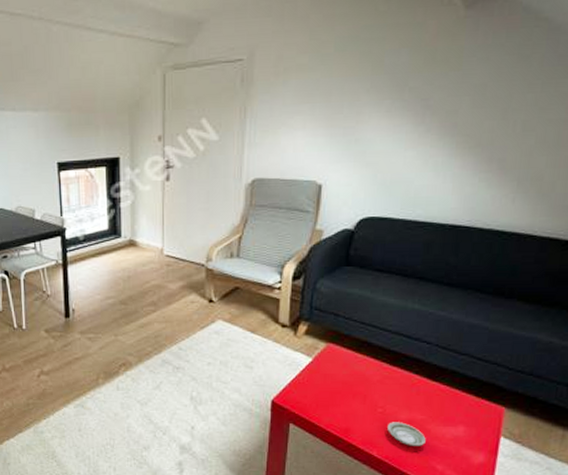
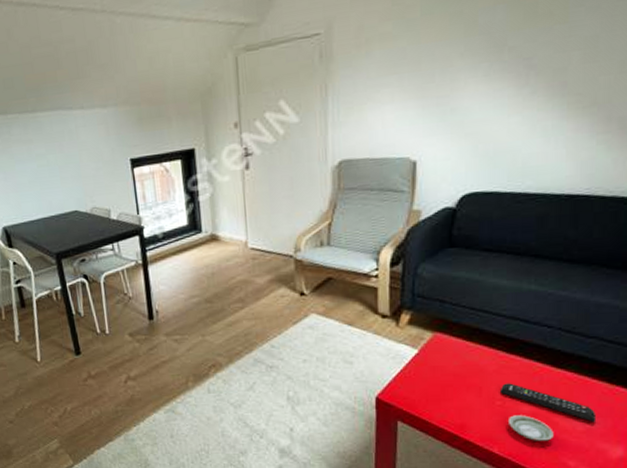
remote control: none [381,392,464,431] -> present [499,383,597,422]

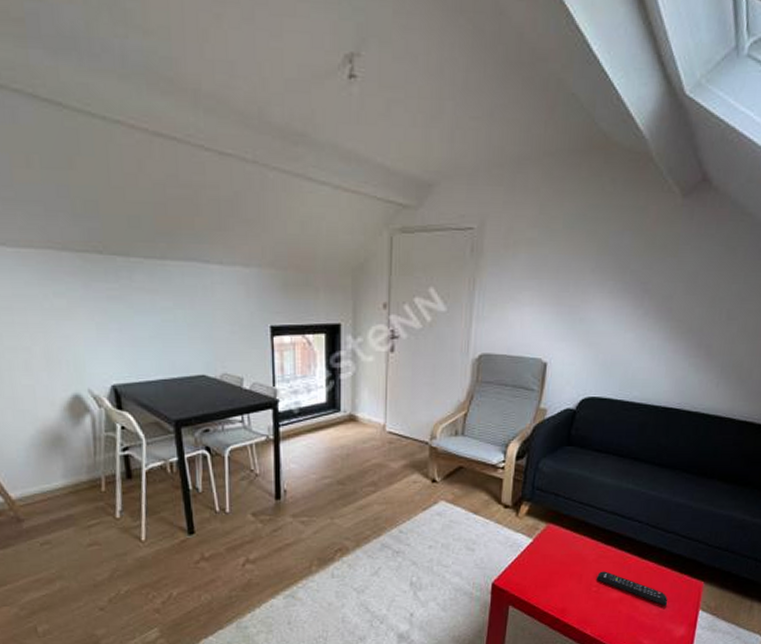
saucer: present [509,415,554,441] -> none [601,600,635,623]

